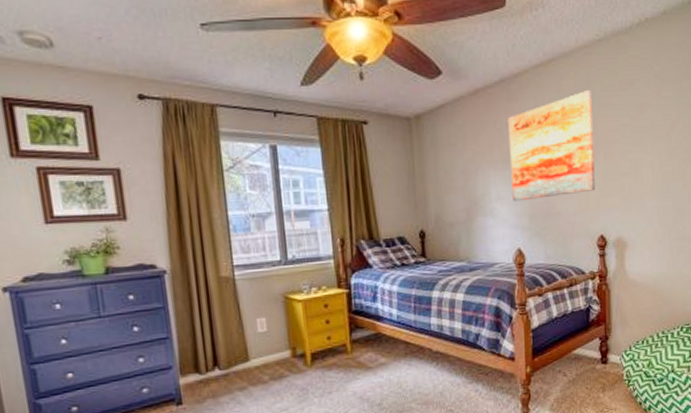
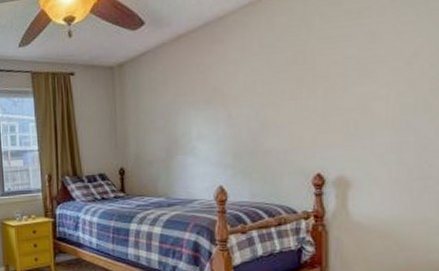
wall art: present [508,90,595,202] -> none [212,24,311,140]

